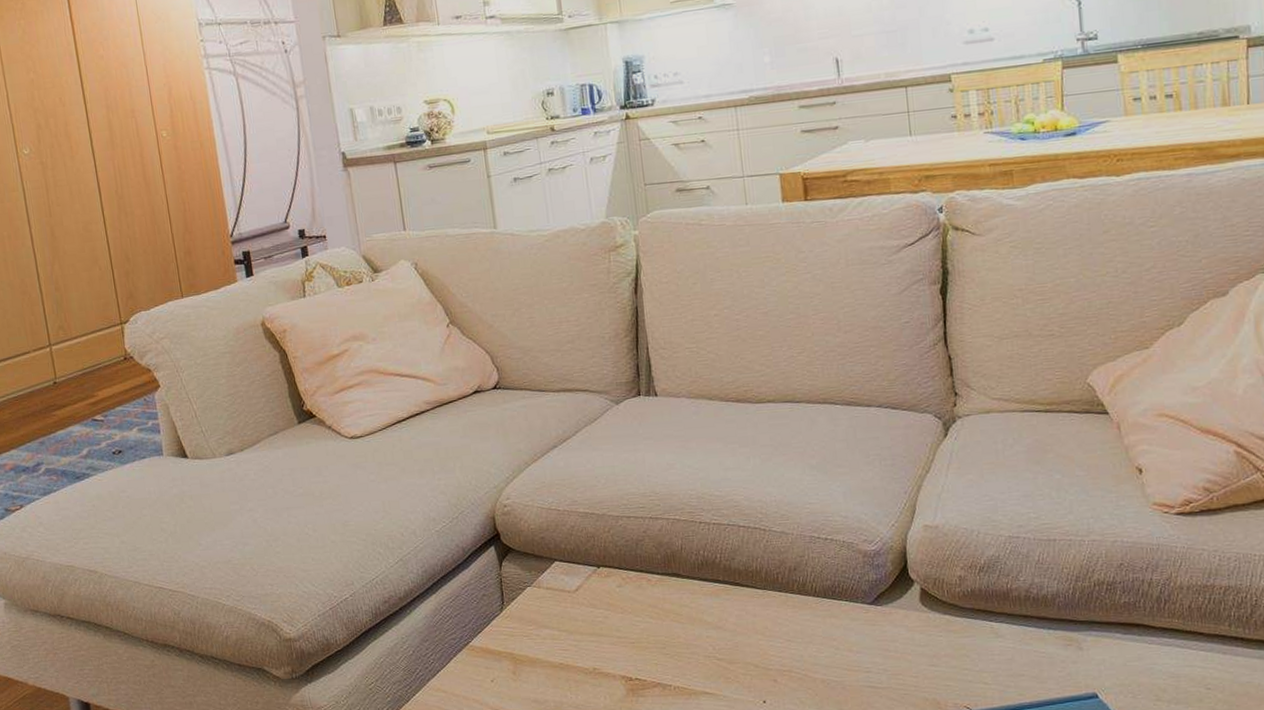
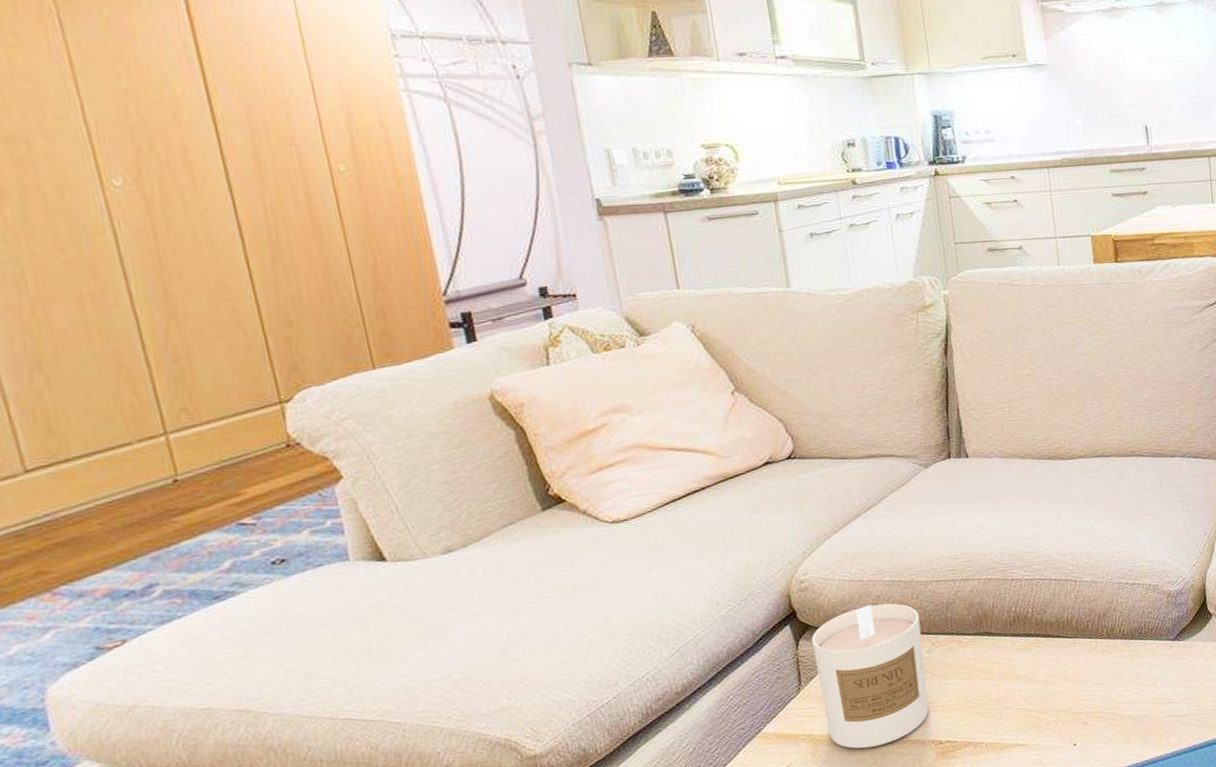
candle: none [513,534,620,674] -> present [811,603,929,749]

